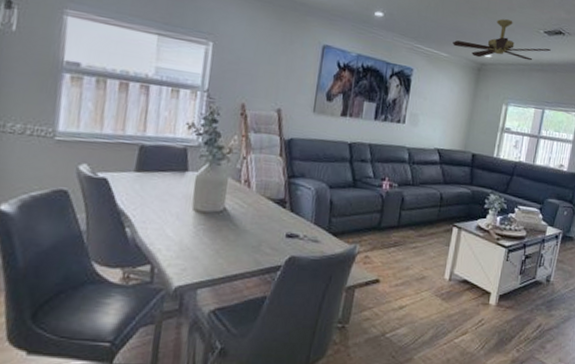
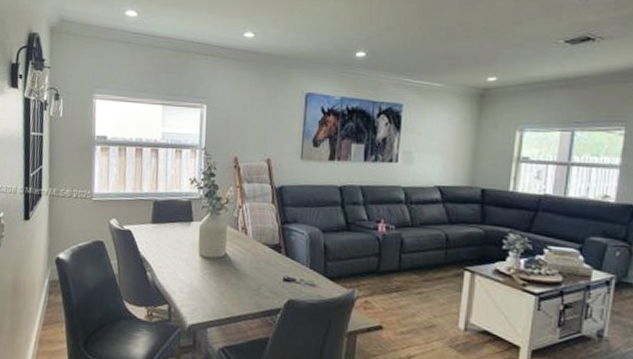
ceiling fan: present [452,18,551,61] -> none [446,35,577,83]

